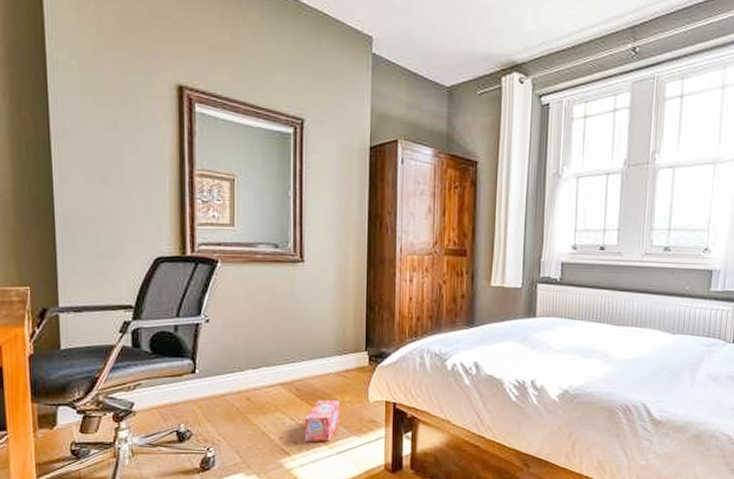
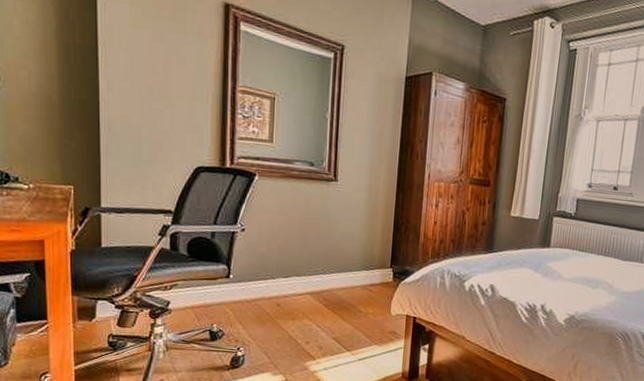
box: present [304,400,340,442] -> none [329,310,364,349]

